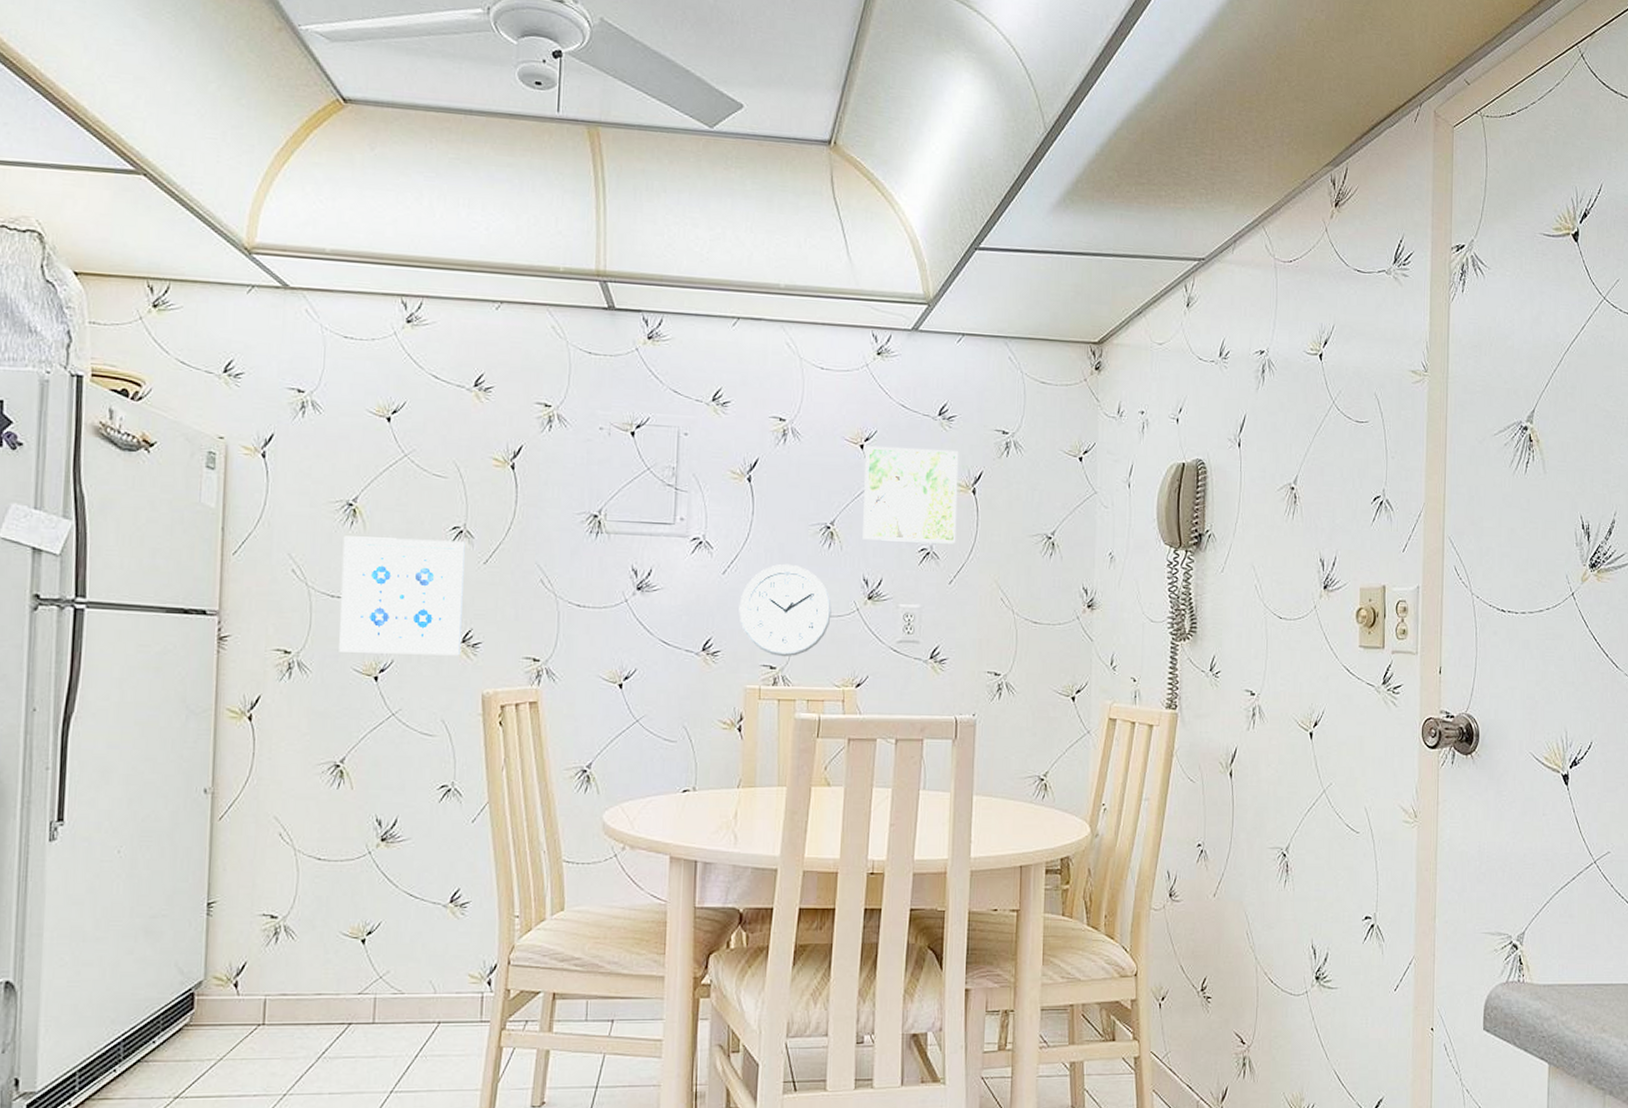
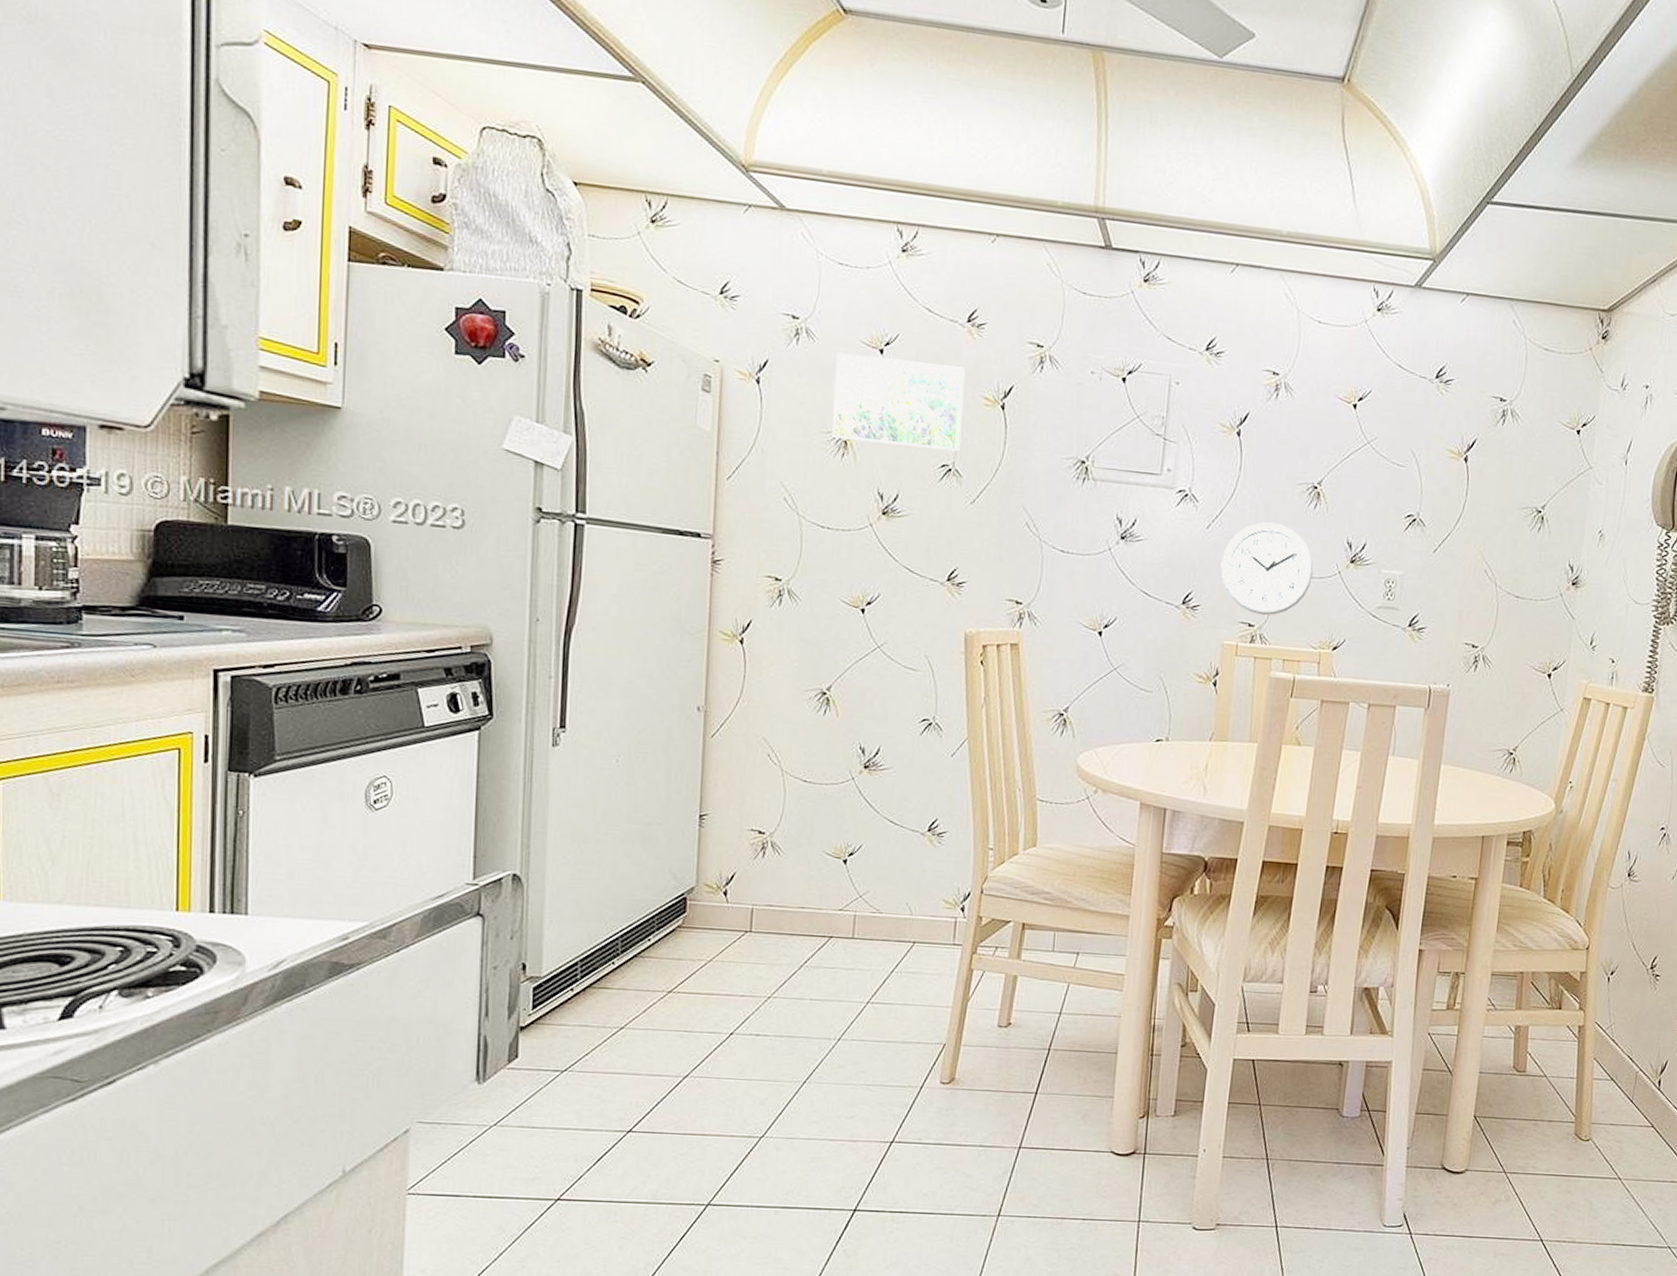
wall art: present [339,536,465,656] -> none [828,467,953,594]
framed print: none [340,423,473,513] -> present [832,352,965,452]
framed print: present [863,446,959,544] -> none [1349,406,1454,512]

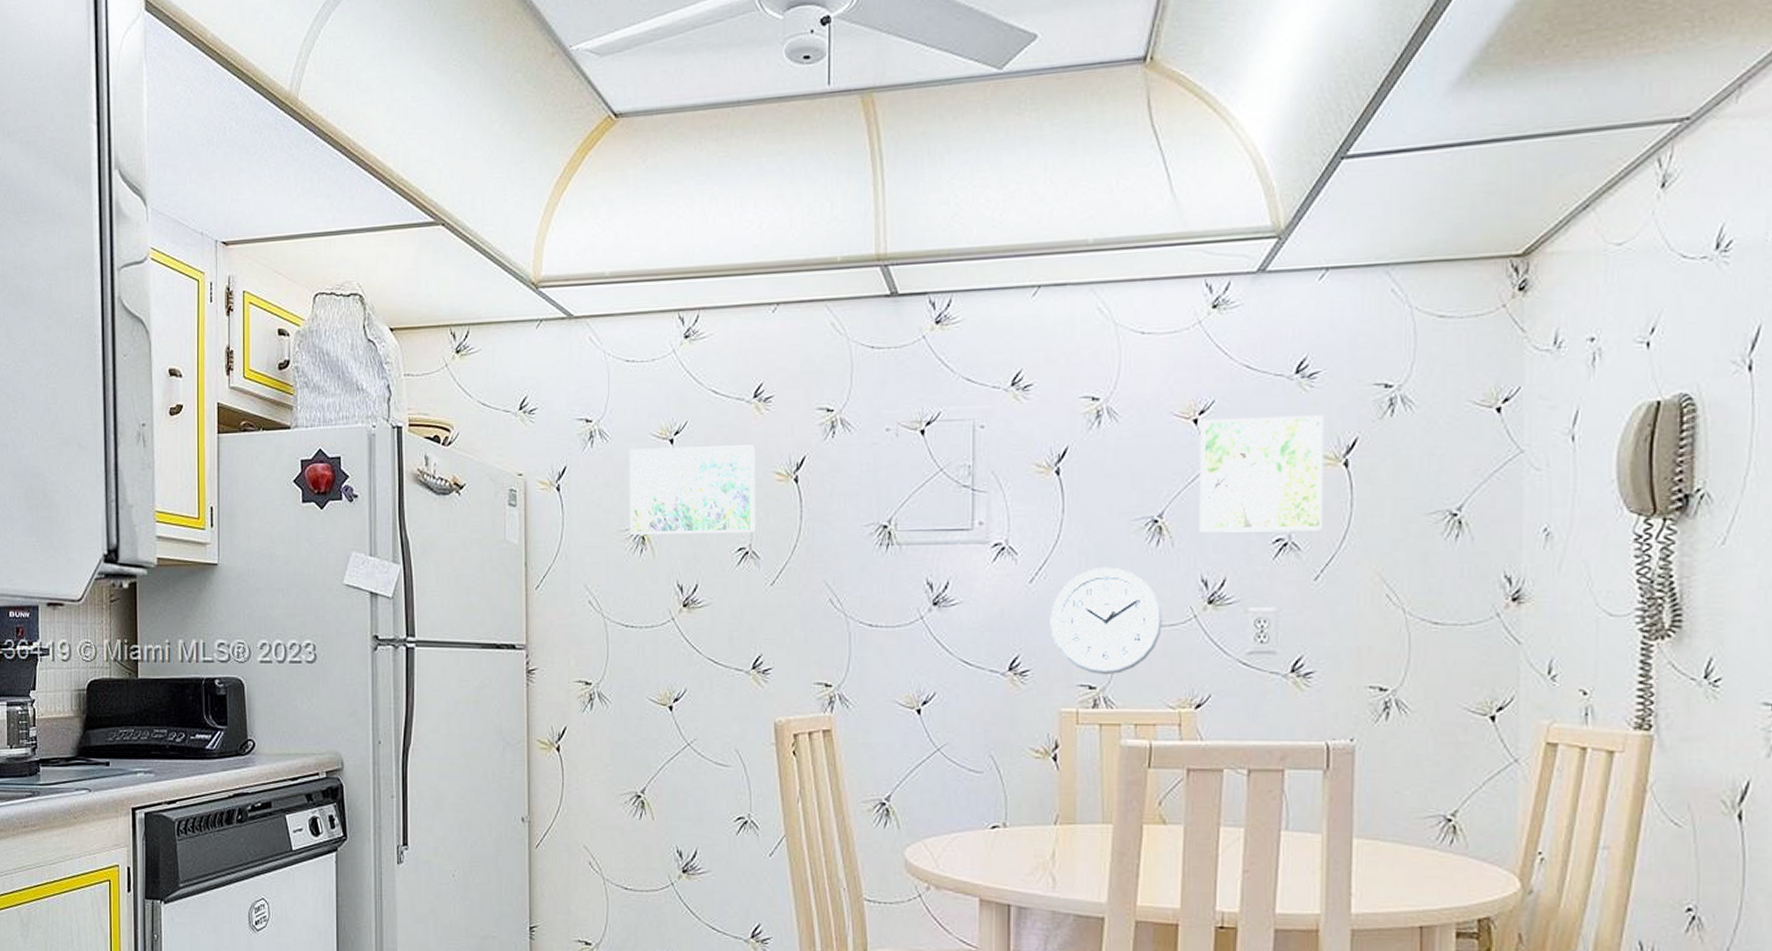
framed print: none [1349,406,1454,512] -> present [1199,414,1325,533]

